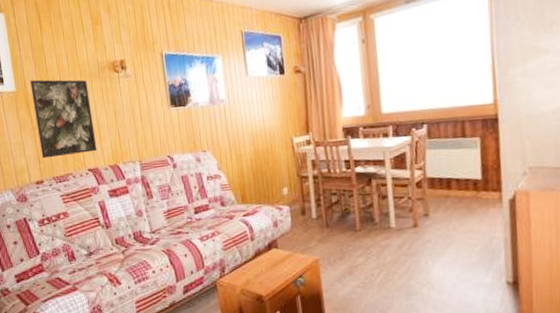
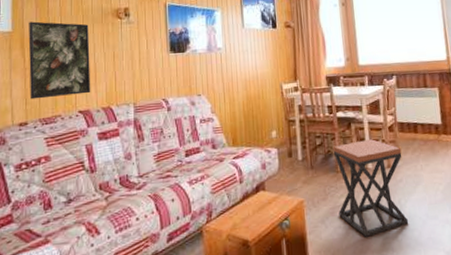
stool: none [350,196,437,297] -> present [333,139,409,237]

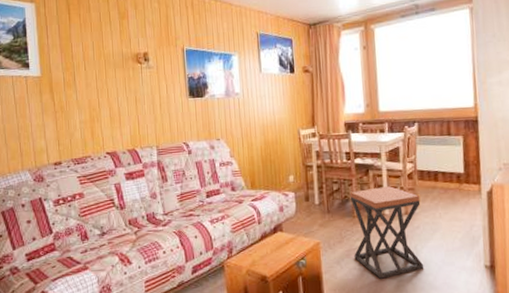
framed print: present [28,21,91,100] -> none [55,66,117,141]

